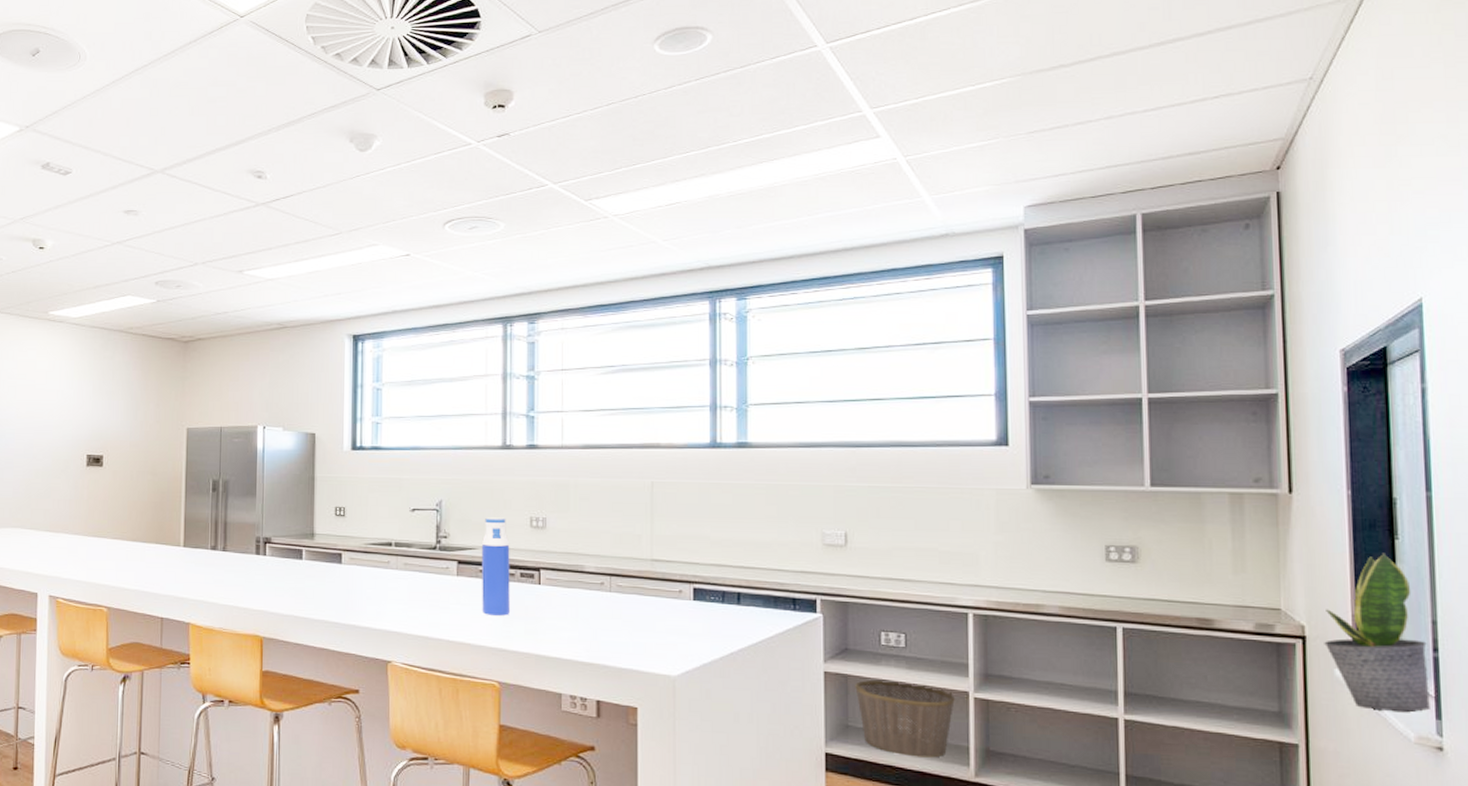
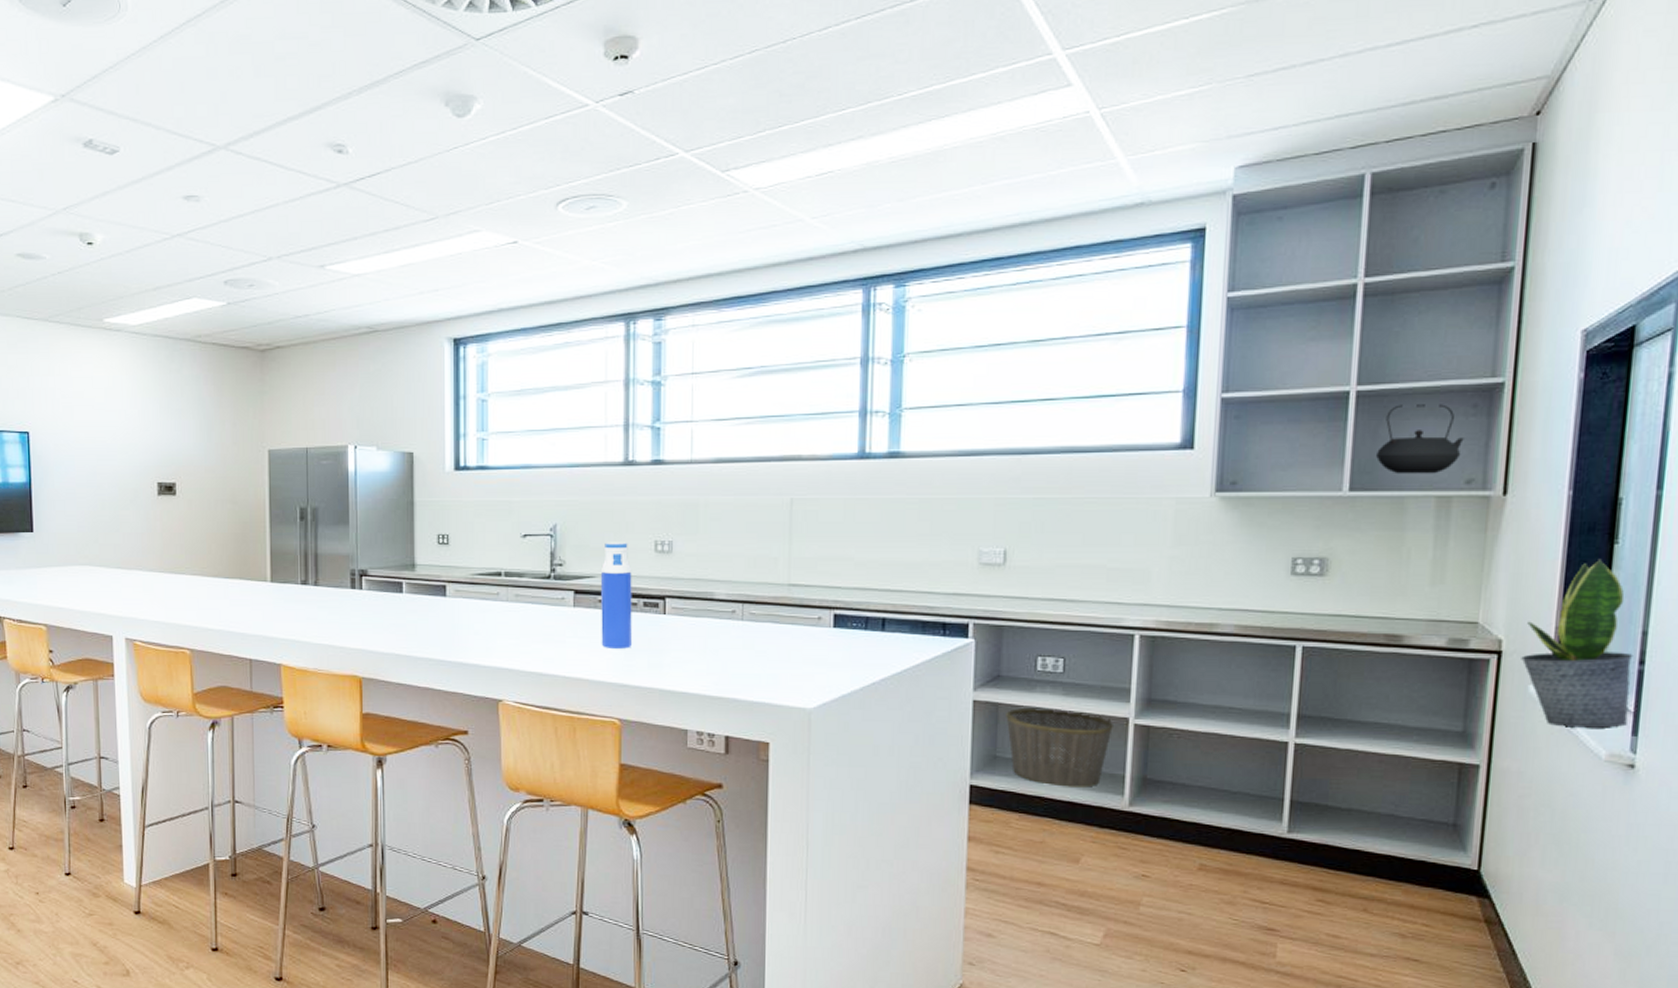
teapot: none [1172,411,1248,473] -> present [1376,404,1464,474]

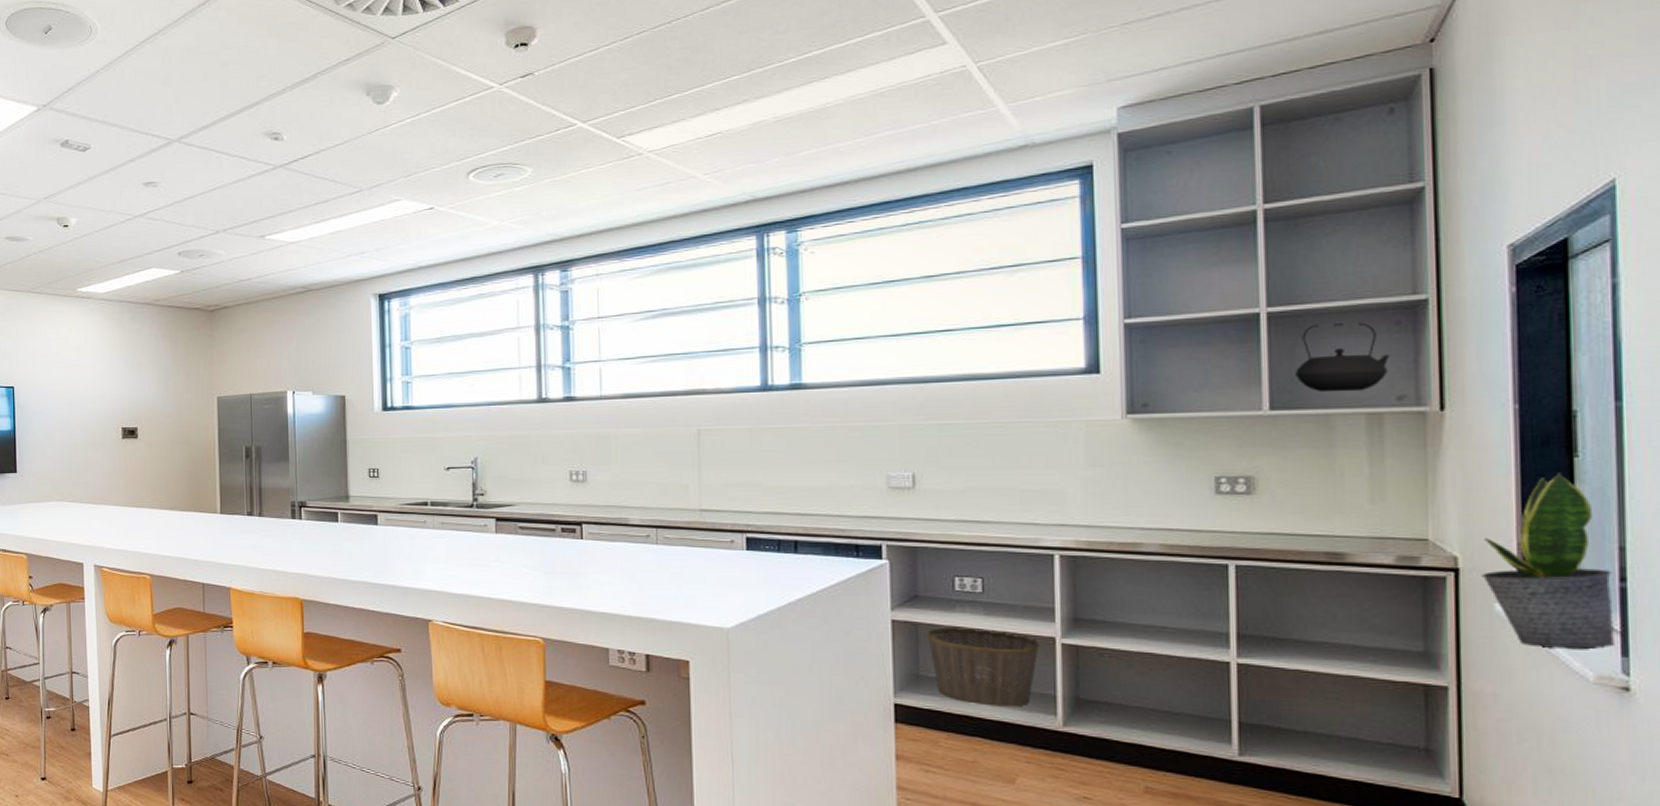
water bottle: present [600,542,632,649] -> none [519,472,552,572]

